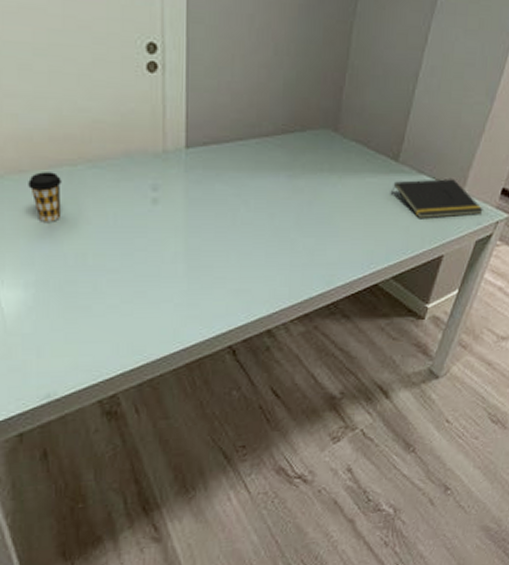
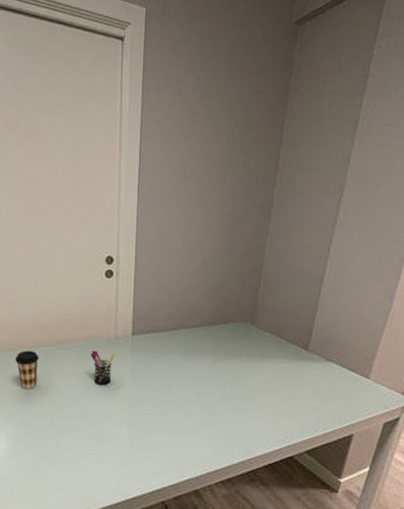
pen holder: none [132,168,165,214] -> present [91,350,116,386]
notepad: present [391,179,484,219] -> none [303,366,390,401]

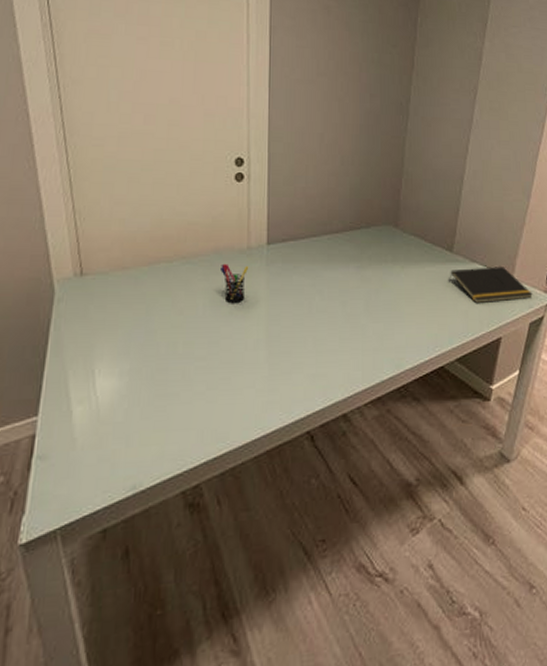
coffee cup: present [15,351,39,389] -> none [129,268,159,313]
notepad: none [303,366,390,401] -> present [449,267,534,304]

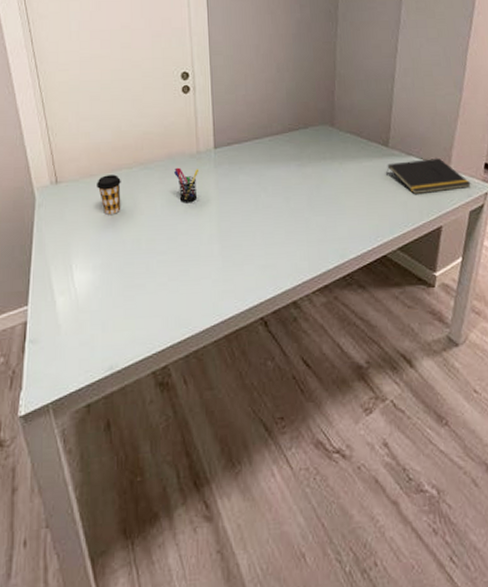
coffee cup: none [129,268,159,313] -> present [97,174,121,215]

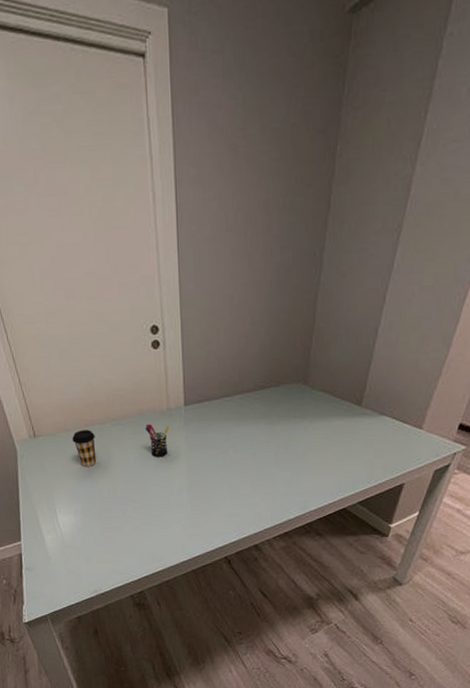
notepad: present [386,158,472,195] -> none [356,418,442,454]

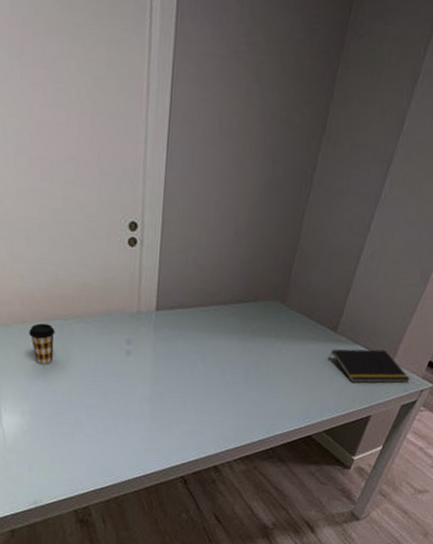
pen holder: present [145,424,170,458] -> none [111,325,138,363]
notepad: none [356,418,442,454] -> present [328,349,411,383]

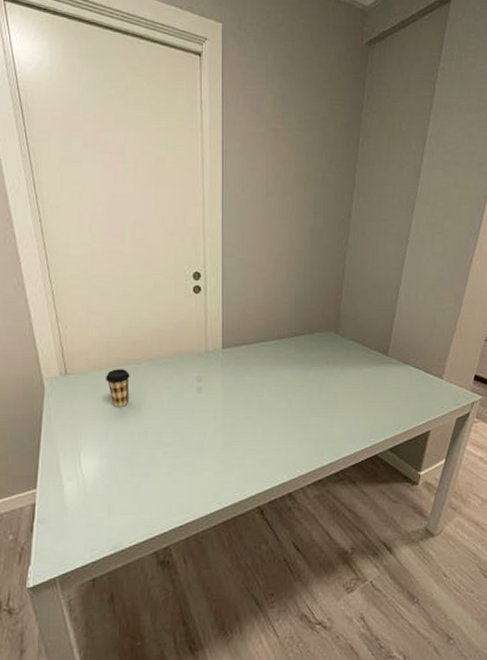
notepad: present [328,349,411,383] -> none [384,368,461,401]

